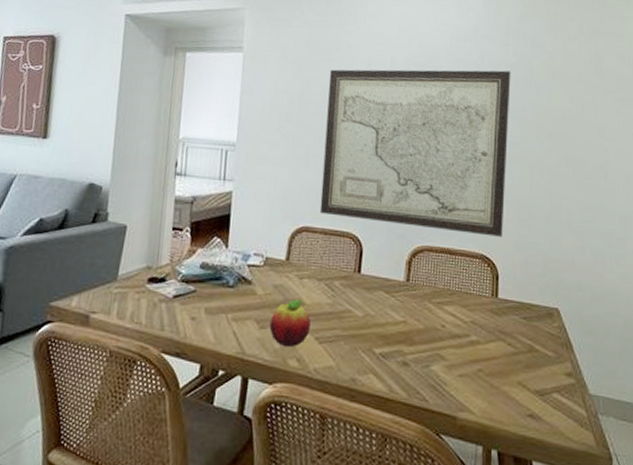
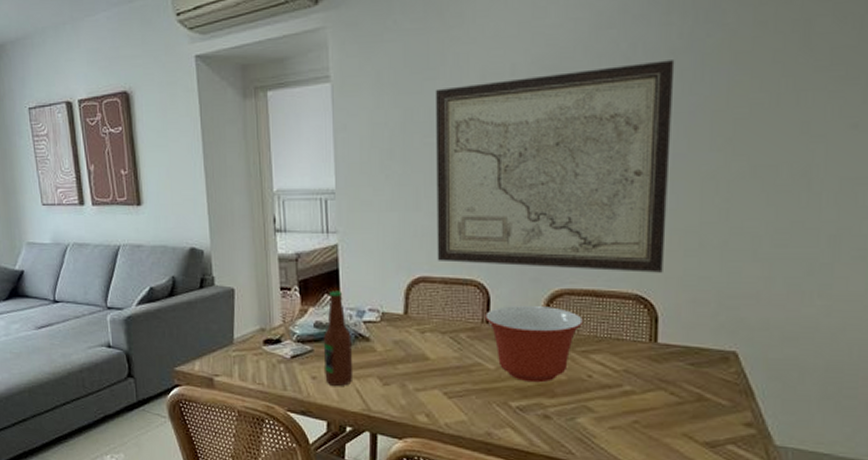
bottle: none [204,234,235,329] -> present [323,290,354,387]
fruit: present [269,299,311,347] -> none [393,355,437,402]
mixing bowl: none [357,257,440,331] -> present [485,305,584,383]

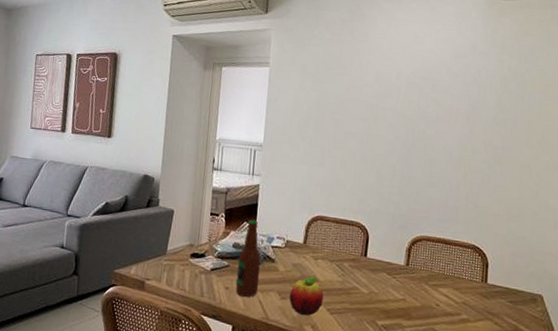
fruit: none [393,355,437,402] -> present [289,276,324,315]
wall art: present [435,60,675,273] -> none [332,82,506,231]
mixing bowl: present [485,305,584,383] -> none [364,244,436,307]

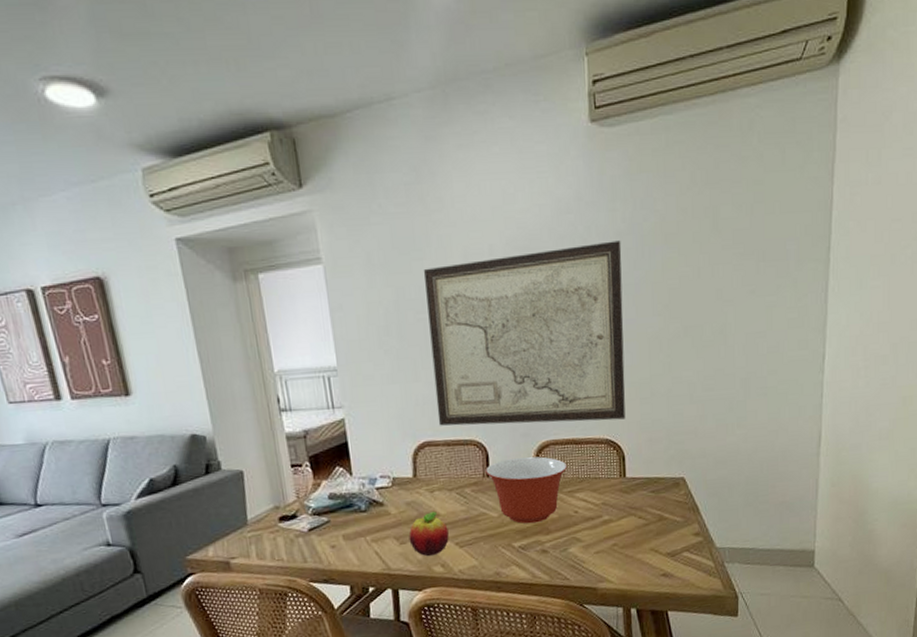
bottle: present [235,220,261,298] -> none [338,462,372,552]
wall art: none [332,82,506,231] -> present [423,240,626,426]
mixing bowl: none [364,244,436,307] -> present [485,456,568,524]

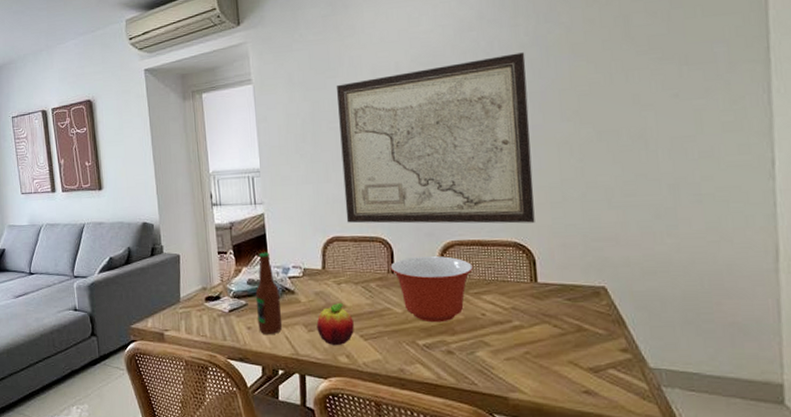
bottle: none [338,462,372,552] -> present [255,252,283,335]

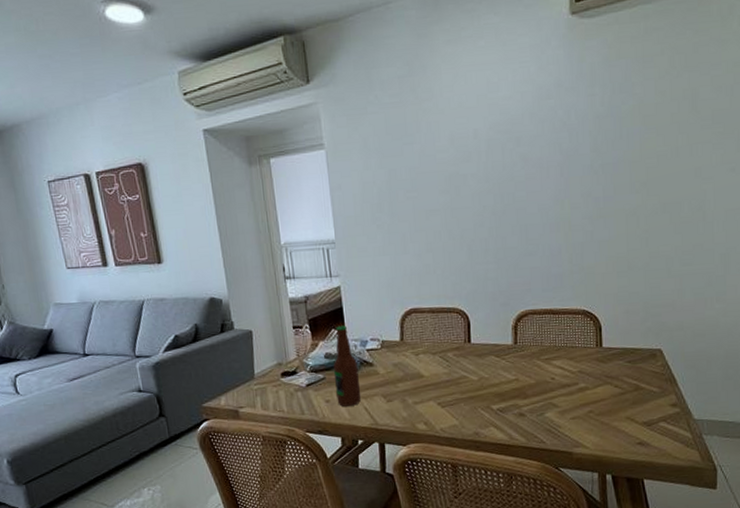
fruit: present [316,303,354,345] -> none [395,373,432,414]
wall art: present [336,52,535,224] -> none [413,123,603,295]
mixing bowl: present [390,255,474,323] -> none [467,325,545,388]

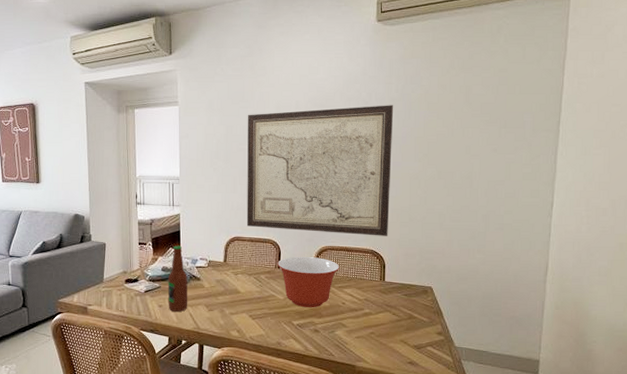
wall art: none [413,123,603,295] -> present [246,105,394,236]
mixing bowl: none [467,325,545,388] -> present [277,256,340,308]

